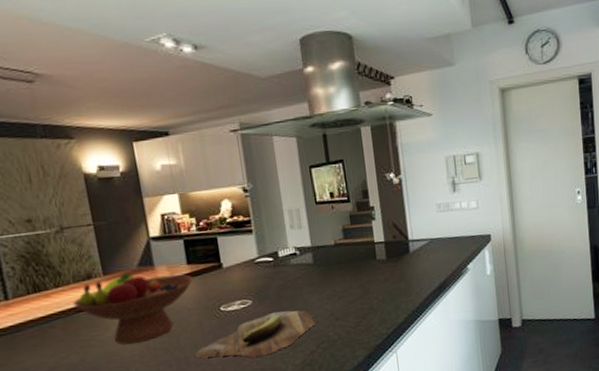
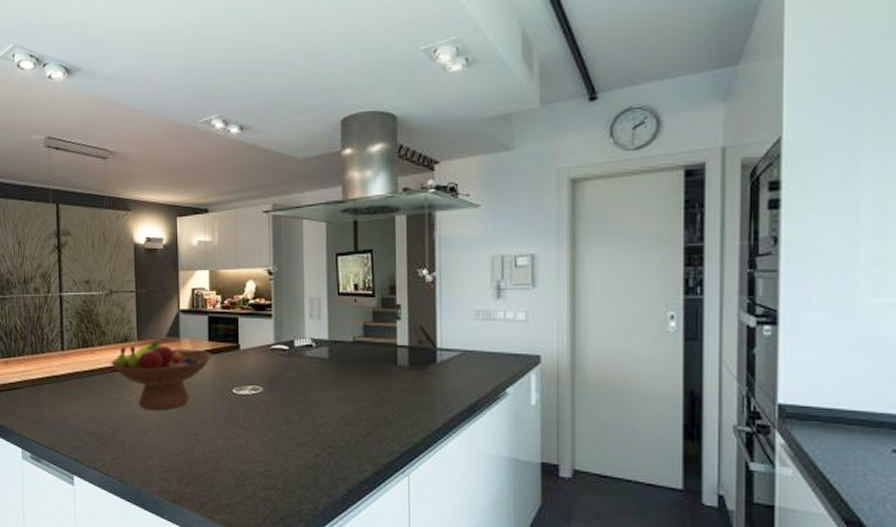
cutting board: present [195,310,315,360] -> none [204,403,323,450]

